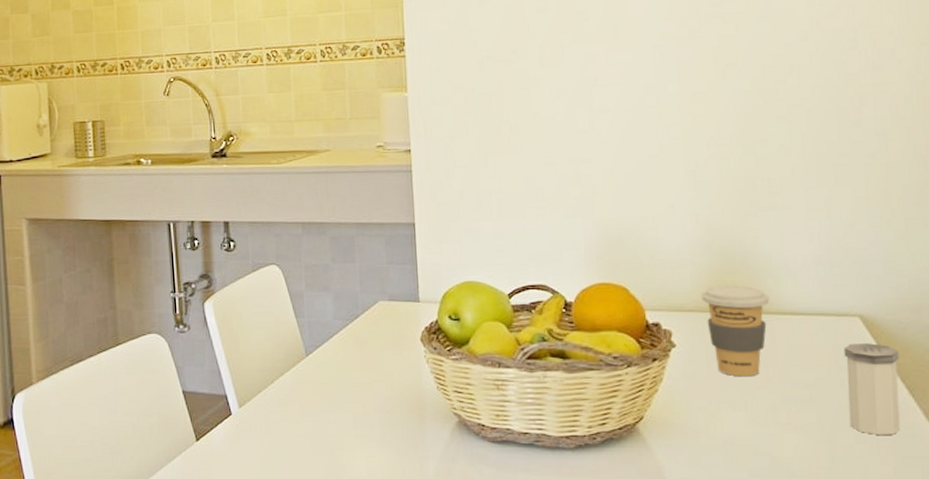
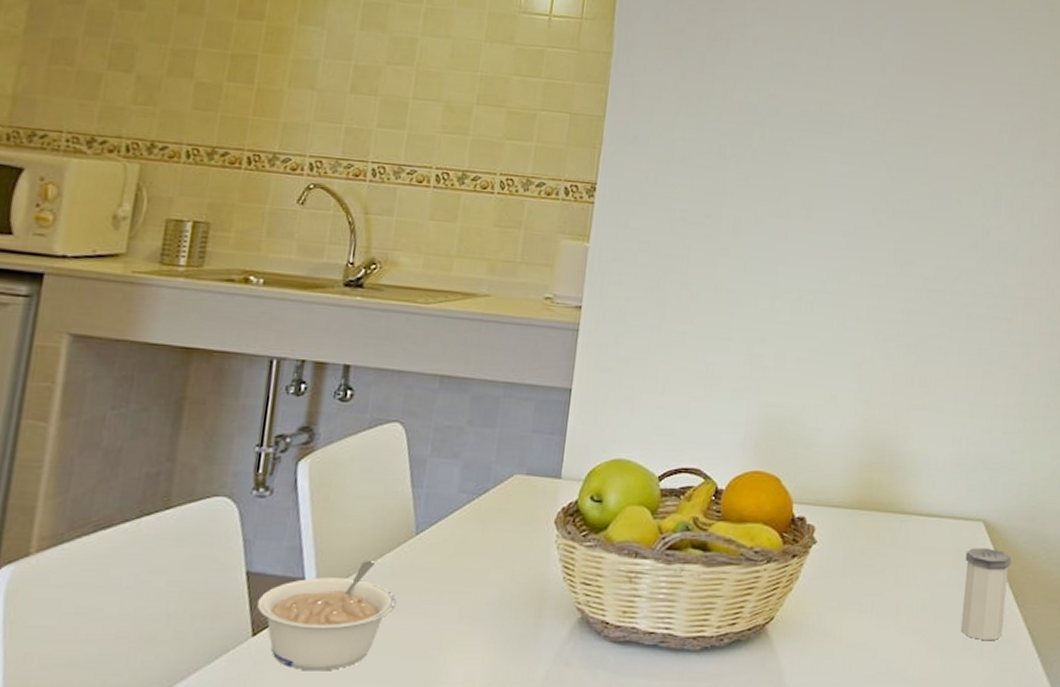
legume: none [195,378,302,468] -> present [257,560,397,671]
coffee cup: present [701,284,770,377] -> none [848,481,909,578]

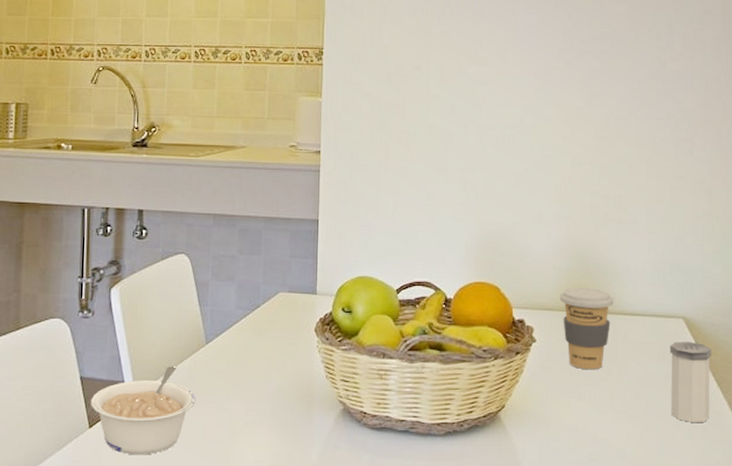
coffee cup: none [848,481,909,578] -> present [560,287,614,370]

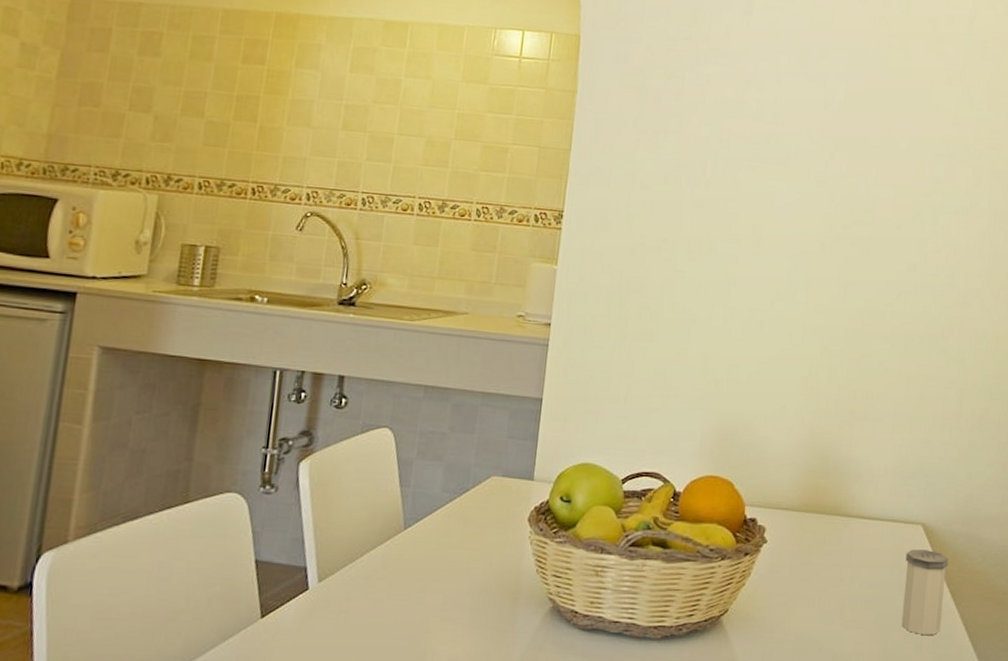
legume: present [91,365,196,455] -> none [265,551,388,651]
coffee cup: present [560,287,614,370] -> none [796,486,853,575]

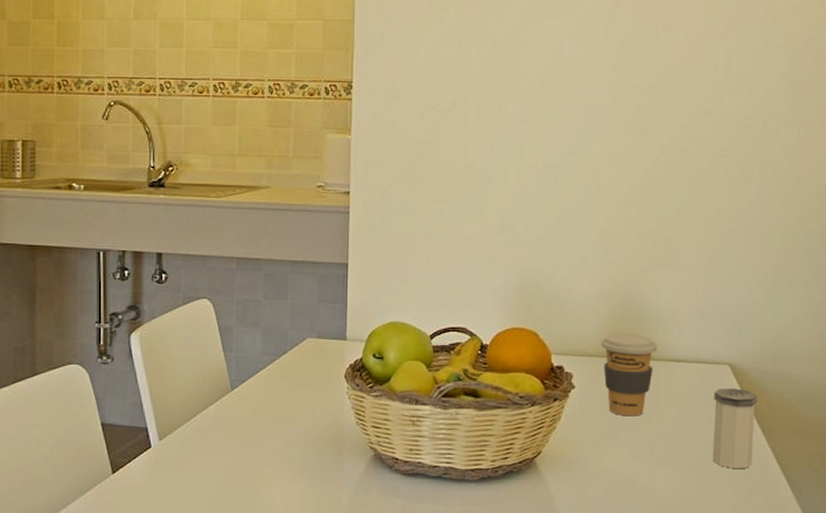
coffee cup: none [796,486,853,575] -> present [601,333,658,416]

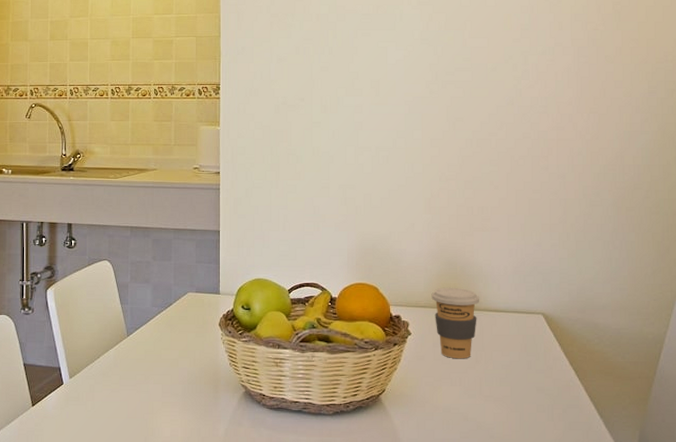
salt shaker: present [712,388,758,468] -> none [531,335,569,405]

